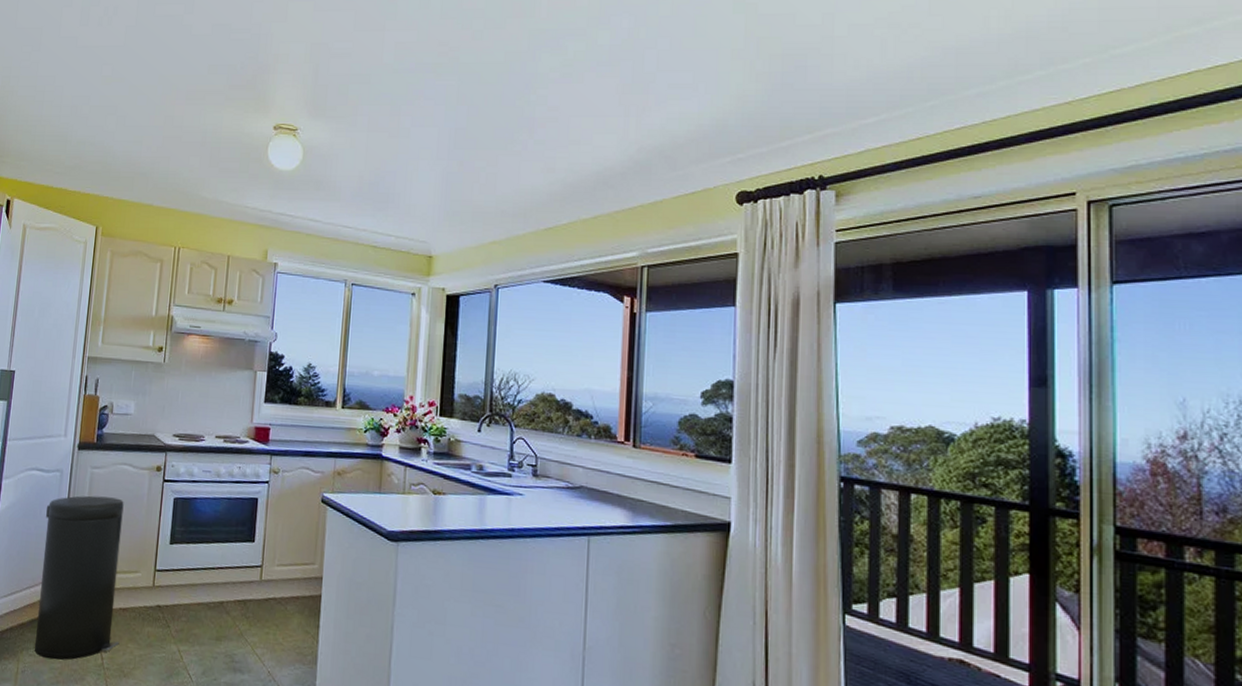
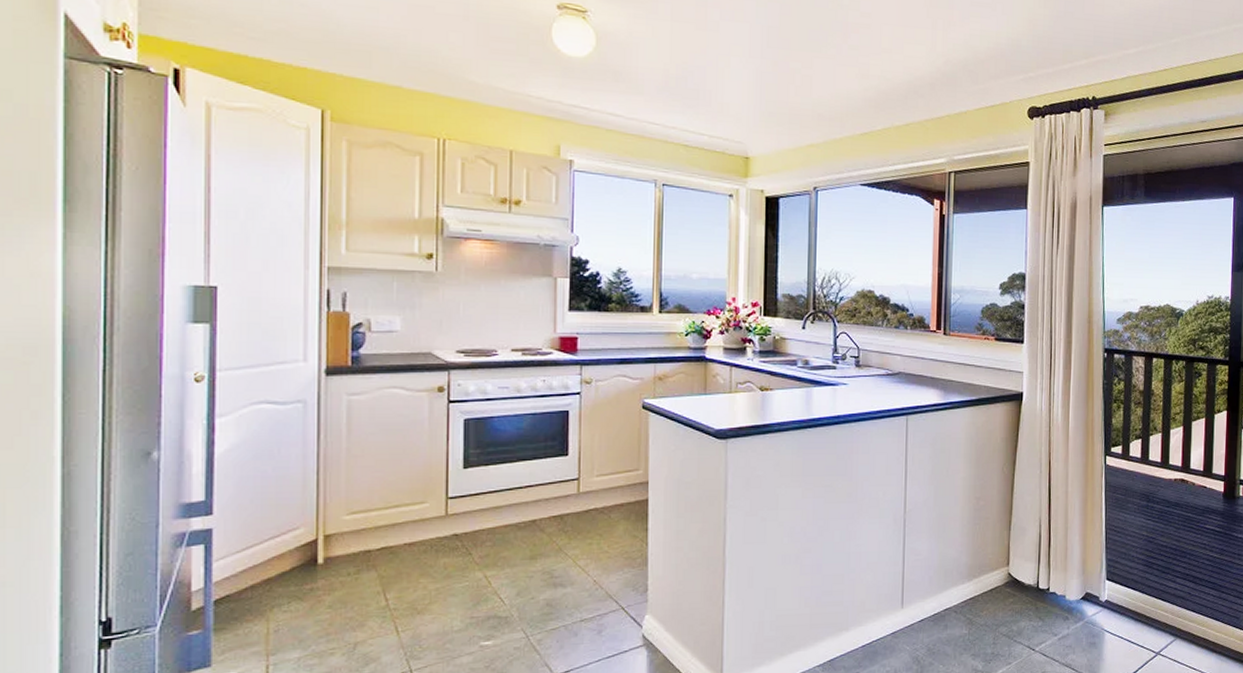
pedal bin: present [34,495,124,660] -> none [288,426,408,612]

